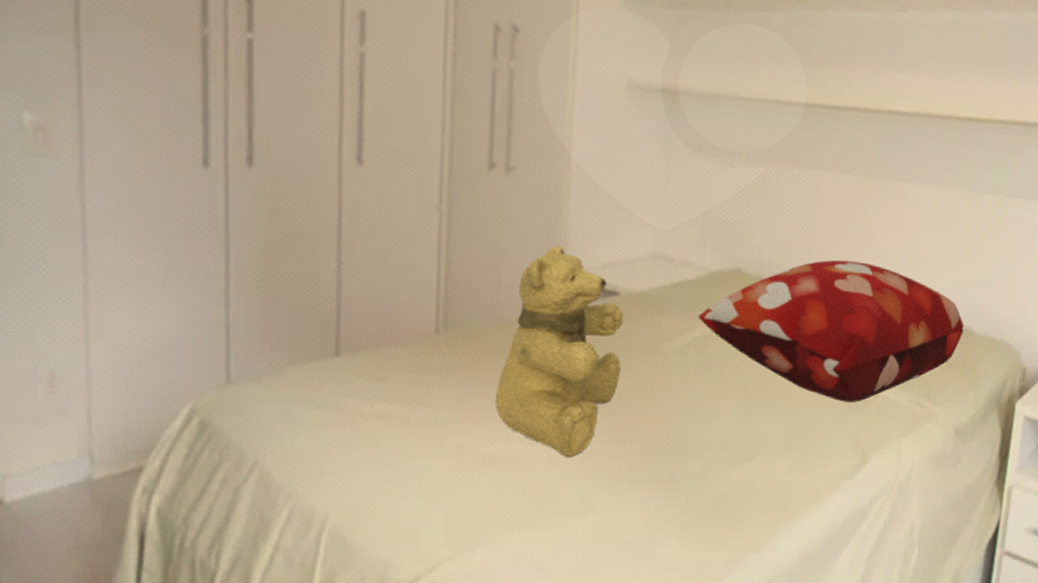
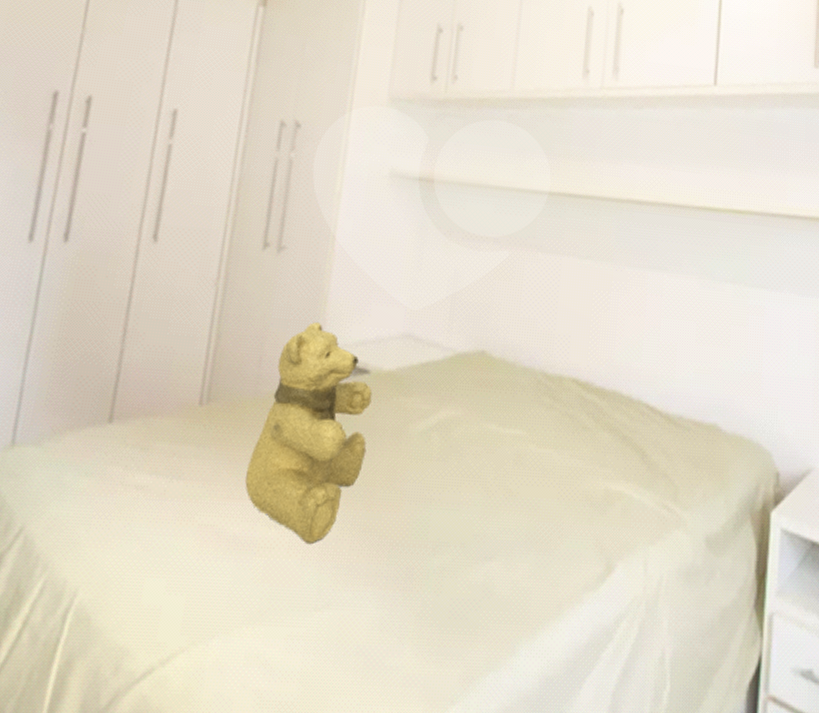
decorative pillow: present [698,260,964,402] -> none [443,345,710,501]

